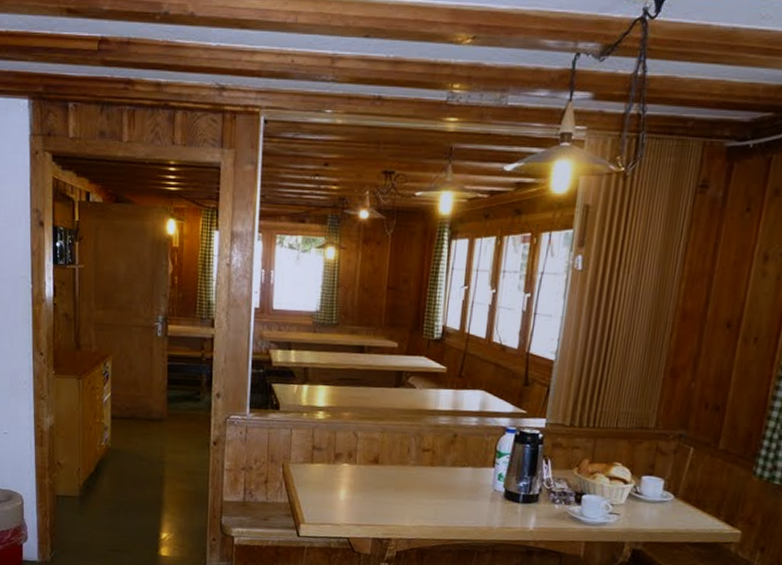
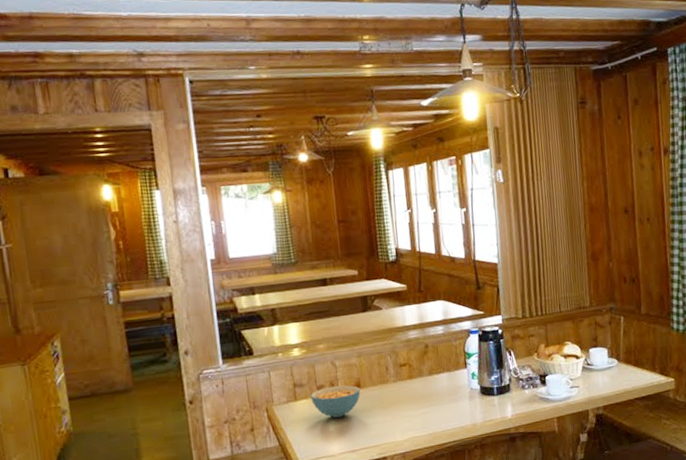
cereal bowl: none [327,456,378,489] -> present [310,385,361,418]

